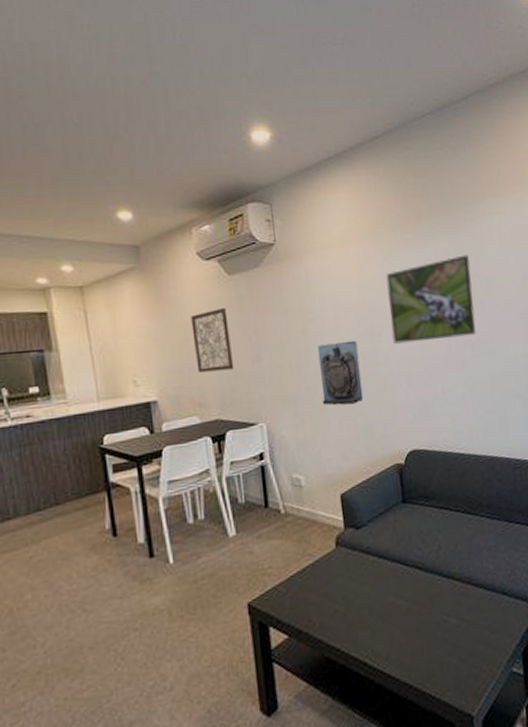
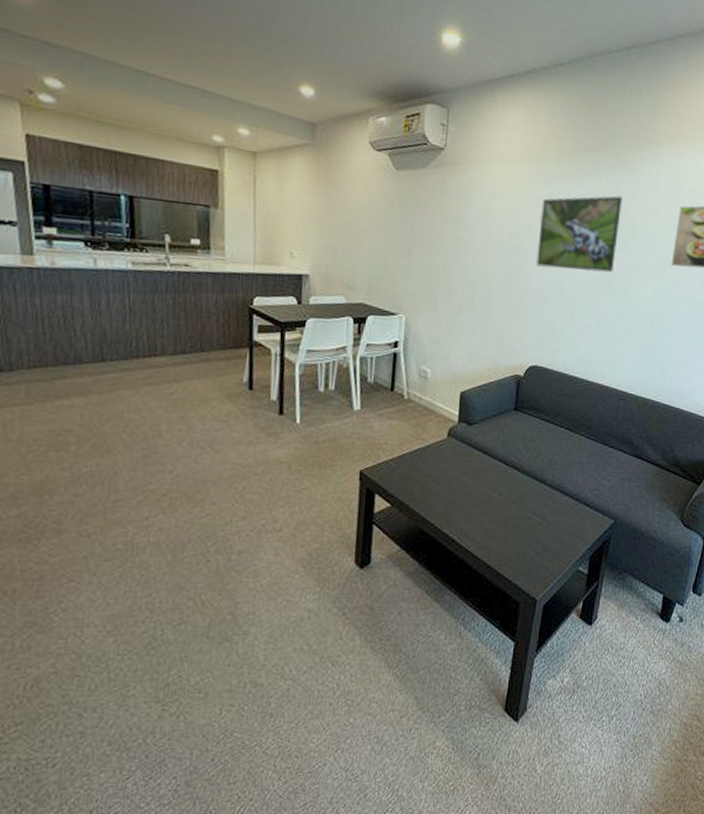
wall art: present [191,307,235,373] -> none [351,199,388,260]
wall sculpture: present [317,340,364,406] -> none [460,253,503,314]

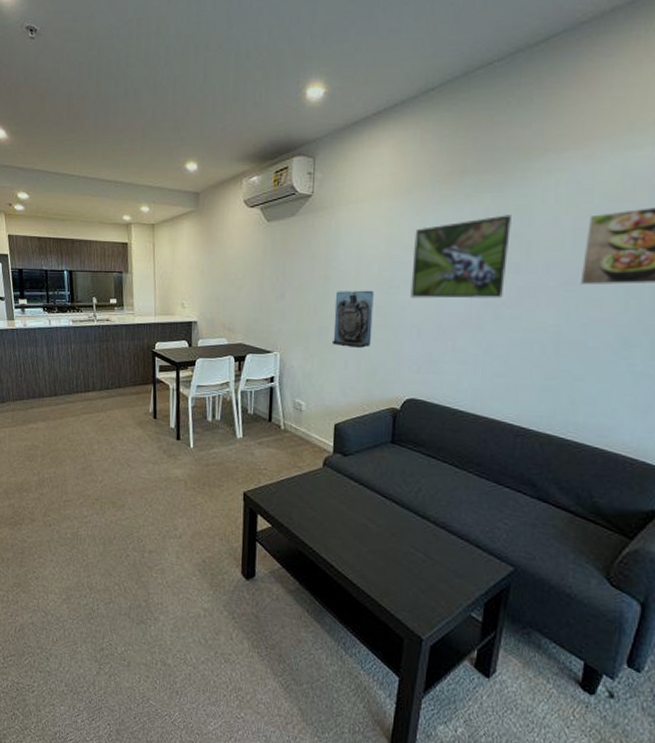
wall sculpture: none [460,253,503,314] -> present [331,290,374,348]

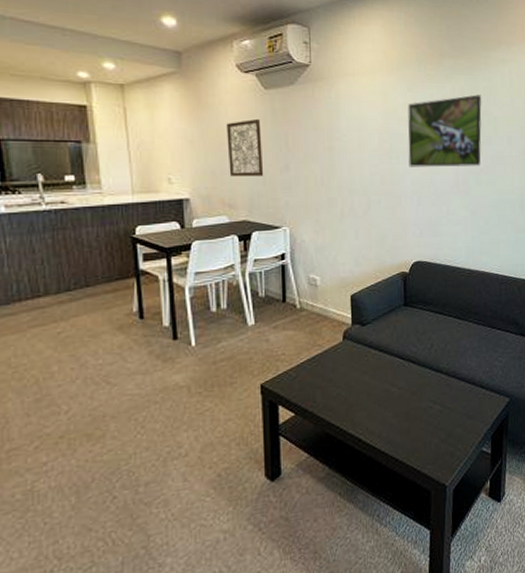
wall art: none [231,250,262,304] -> present [226,118,264,177]
wall sculpture: present [331,290,374,348] -> none [341,160,379,217]

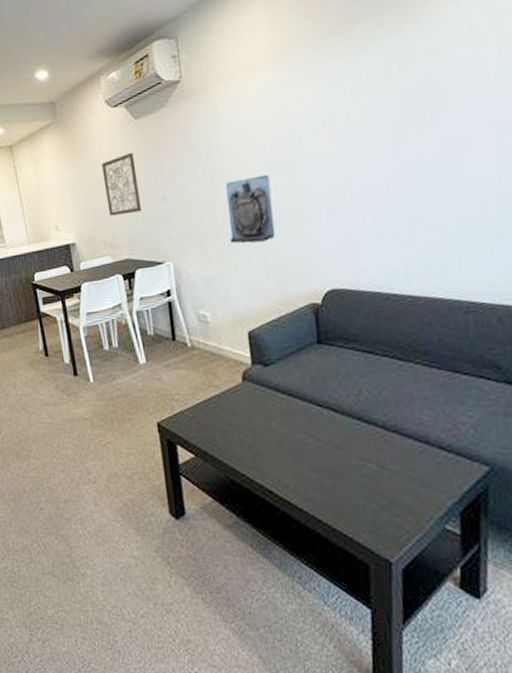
wall sculpture: none [341,160,379,217] -> present [225,174,276,244]
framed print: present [407,94,482,167] -> none [306,58,423,175]

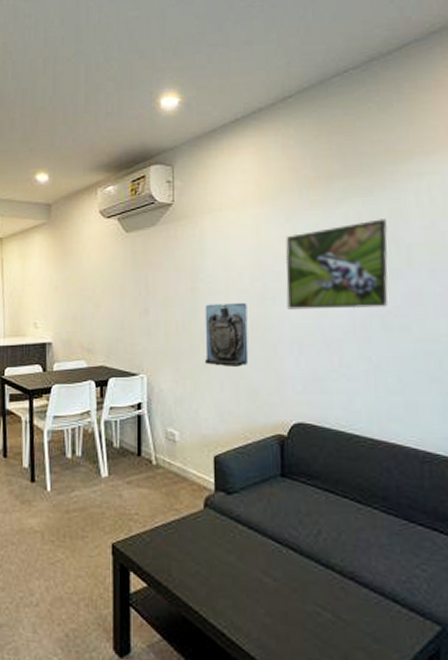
wall art: present [101,152,142,216] -> none [88,262,123,321]
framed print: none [306,58,423,175] -> present [285,219,388,310]

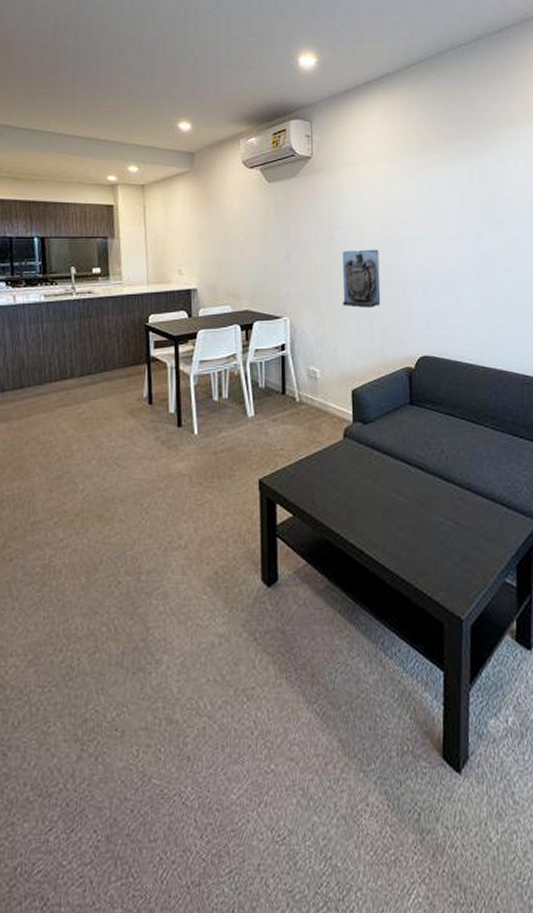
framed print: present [285,219,388,310] -> none [411,177,494,255]

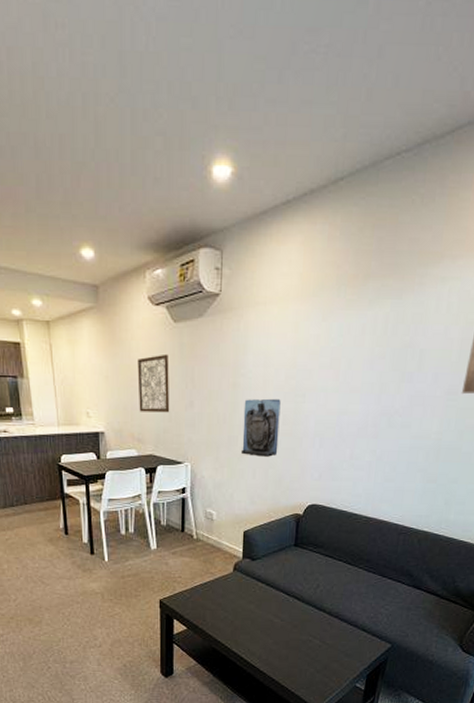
wall art: none [232,211,266,267] -> present [137,353,170,413]

